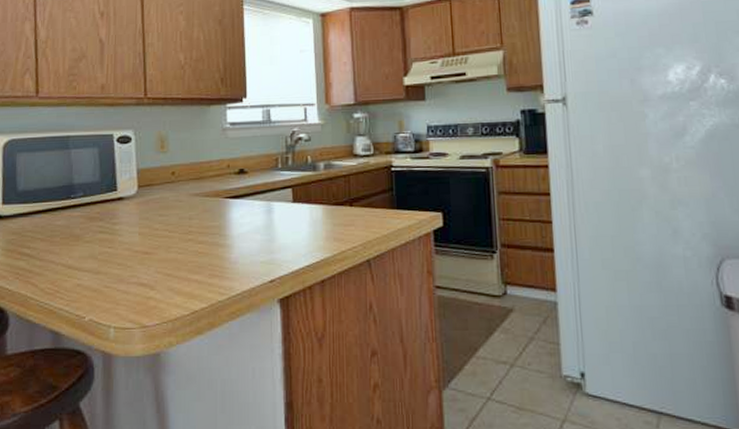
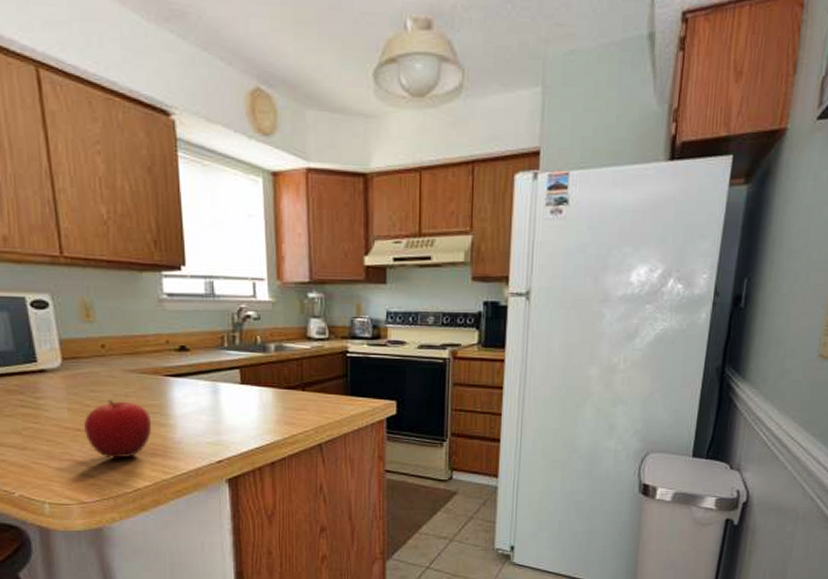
fruit: none [150,222,211,281] -> present [83,399,152,459]

